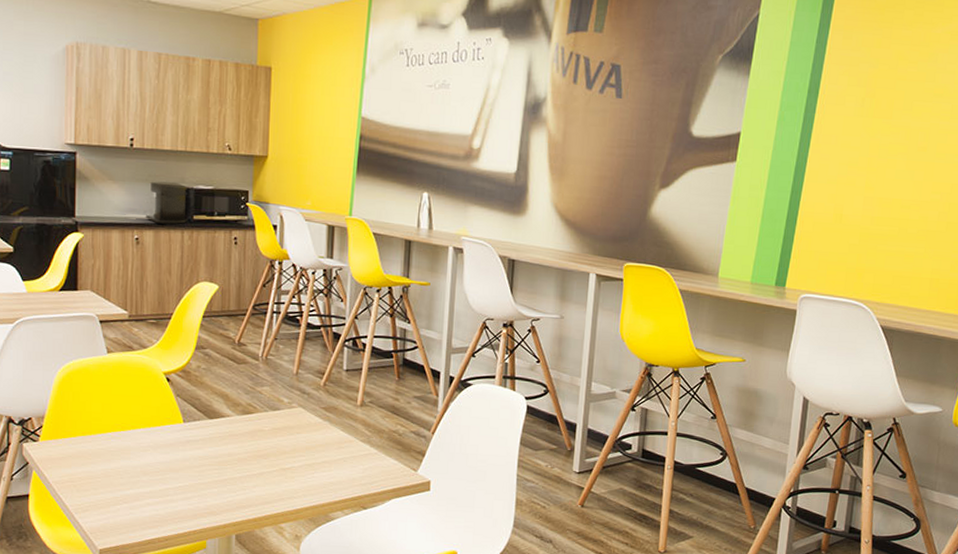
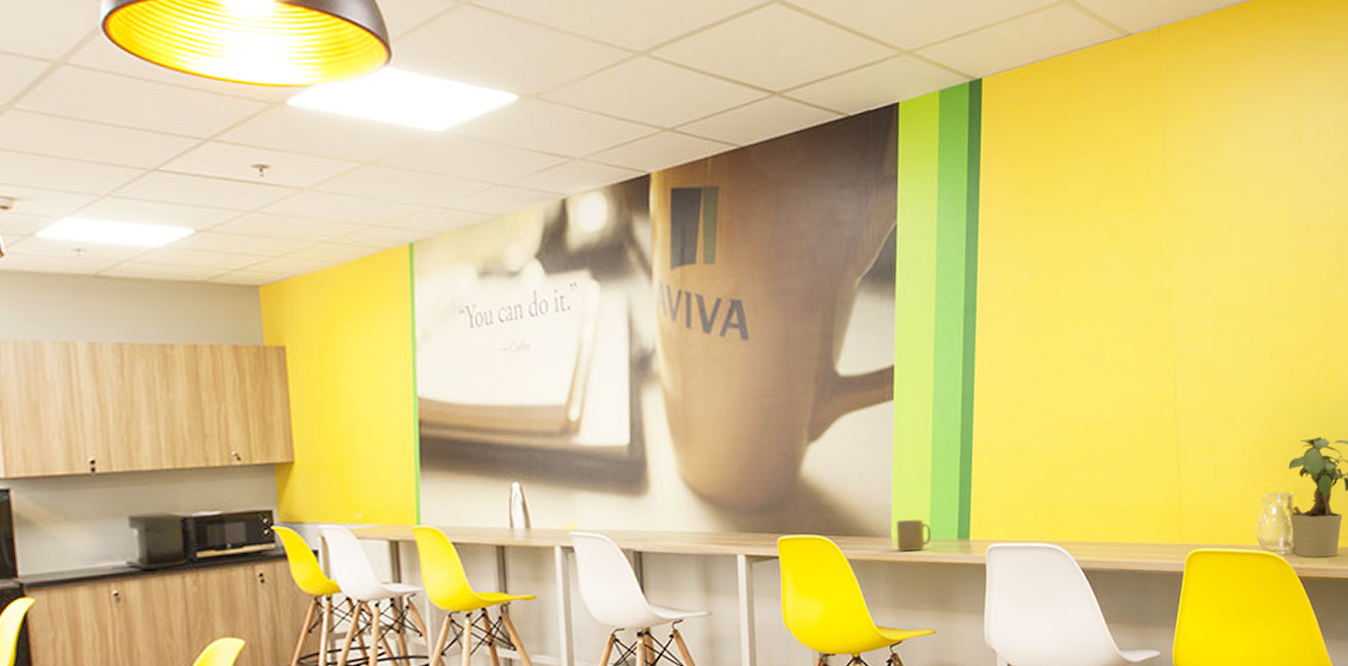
mug: none [722,263,753,291] -> present [896,519,931,552]

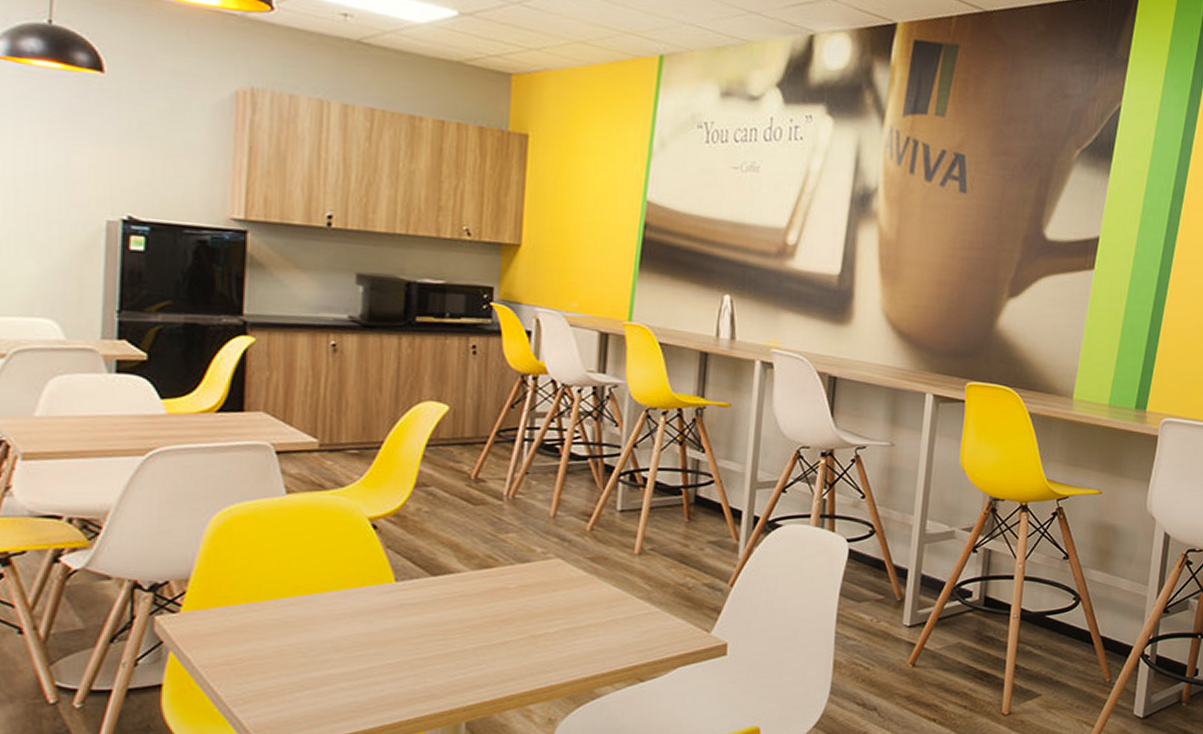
mug: present [896,519,931,552] -> none [1076,383,1111,415]

